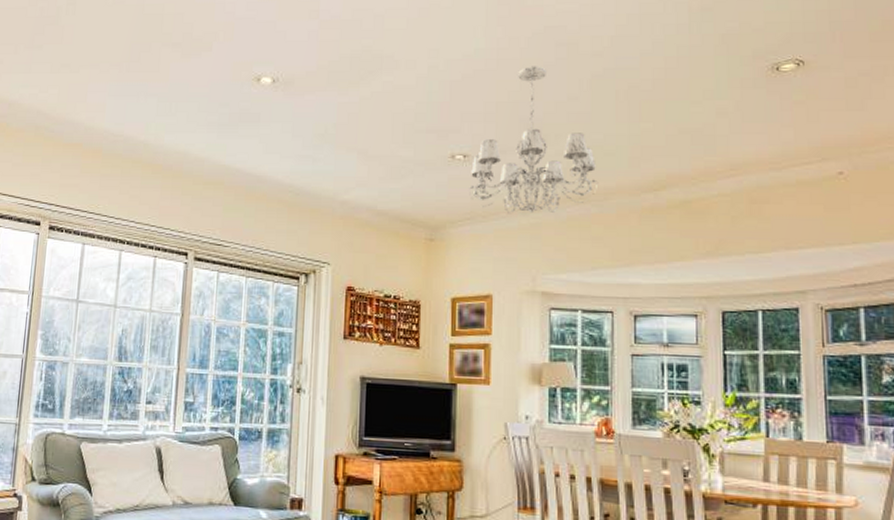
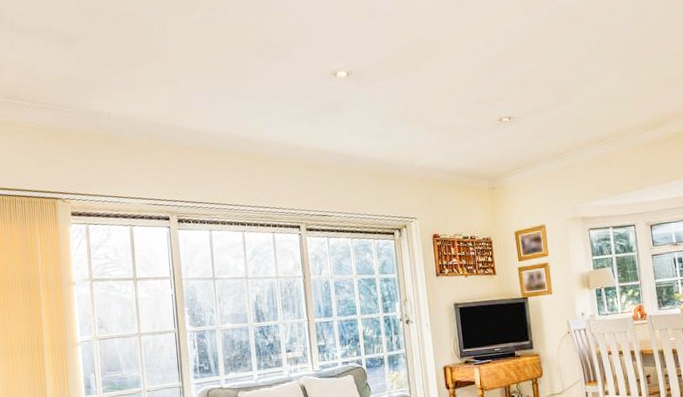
chandelier: present [469,66,599,215] -> none [516,39,613,161]

